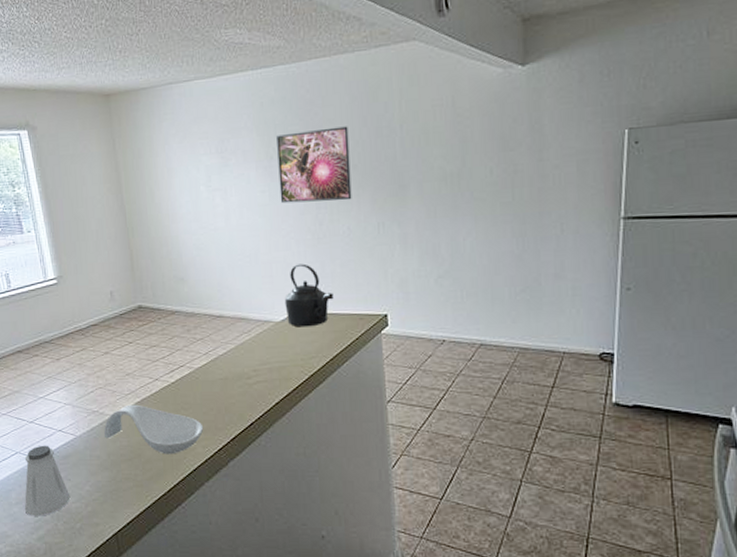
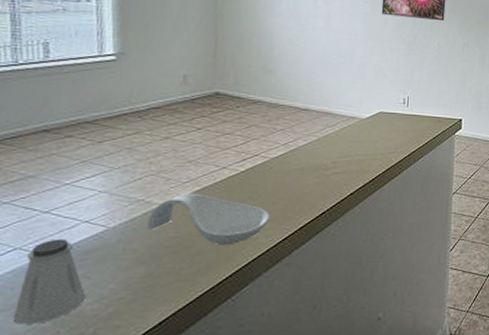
kettle: present [284,263,334,327] -> none [372,69,418,125]

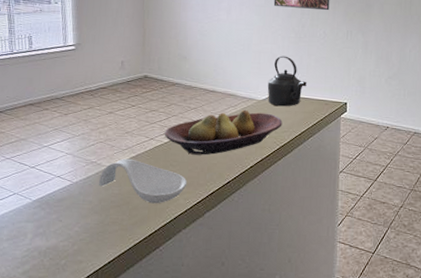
saltshaker: present [12,238,87,325] -> none [14,188,60,252]
fruit bowl: none [240,129,389,184] -> present [164,109,283,155]
kettle: none [372,69,418,125] -> present [267,55,307,107]

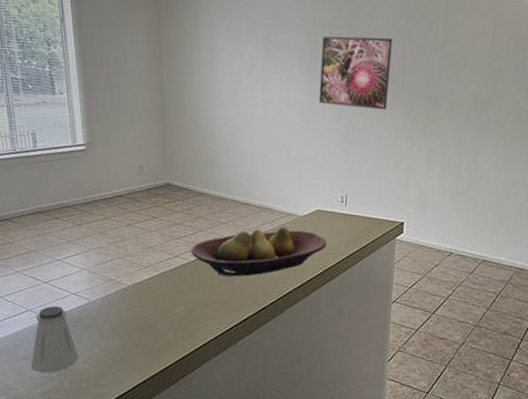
saltshaker: none [14,188,60,252] -> present [31,305,79,373]
spoon rest: present [98,158,187,204] -> none [118,276,218,329]
kettle: present [267,55,307,107] -> none [309,164,357,225]

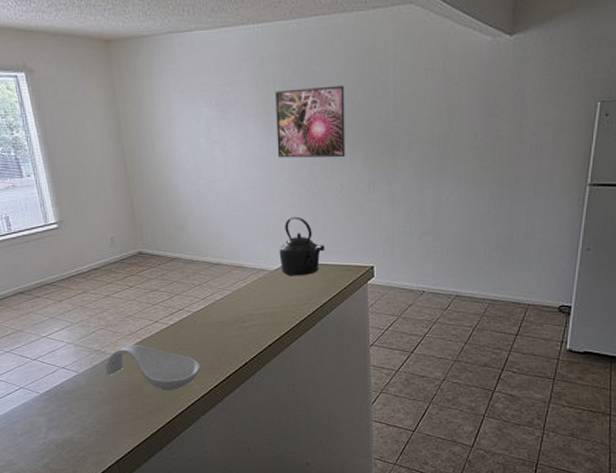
saltshaker: present [31,305,79,373] -> none [28,381,74,446]
spoon rest: none [118,276,218,329] -> present [105,344,201,391]
fruit bowl: present [190,226,327,277] -> none [168,282,300,336]
kettle: none [309,164,357,225] -> present [279,216,325,276]

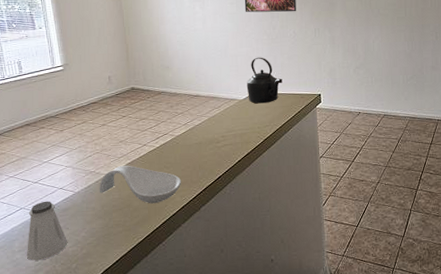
saltshaker: none [28,381,74,446] -> present [26,201,68,261]

